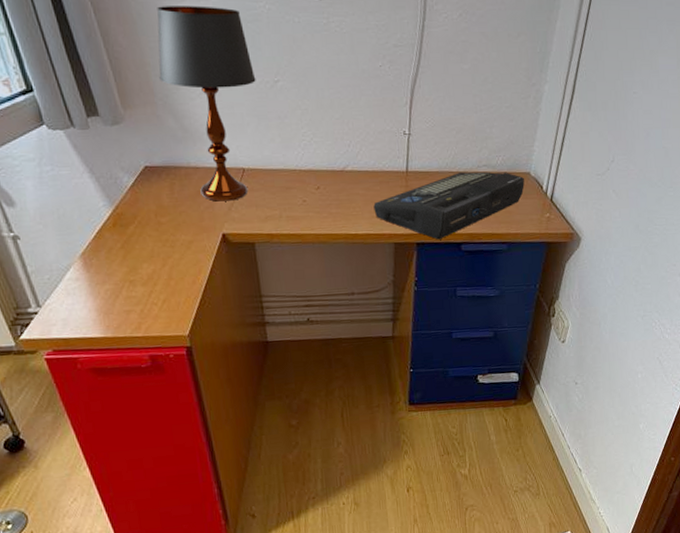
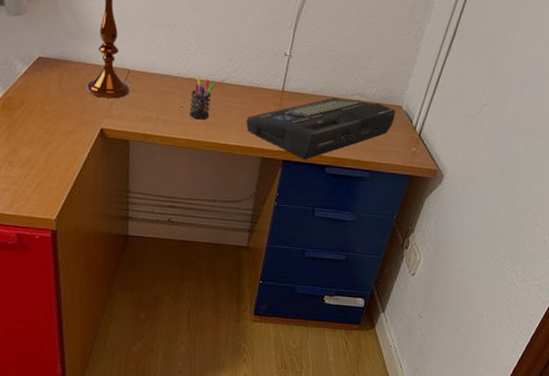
pen holder: none [312,167,337,212] -> present [189,77,216,120]

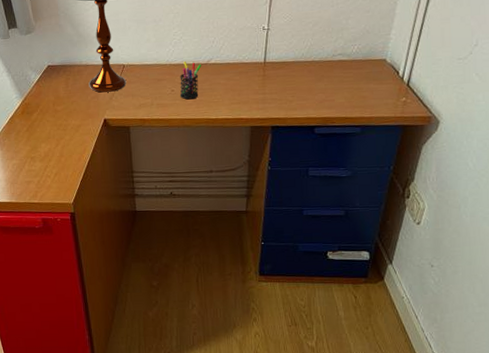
home computer: present [246,98,395,160] -> none [233,59,380,124]

